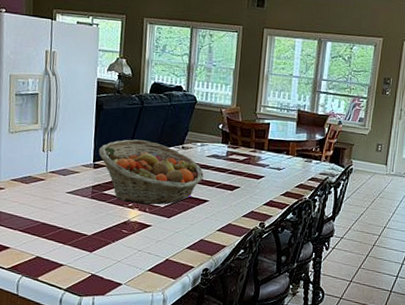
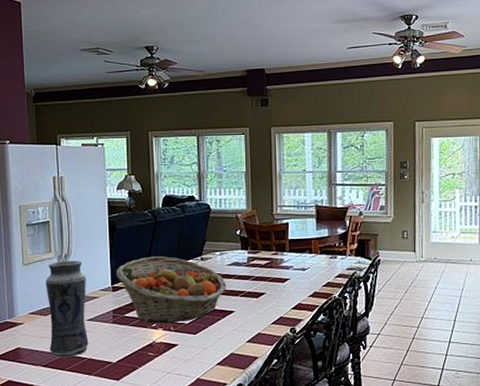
vase: none [28,133,69,226] -> present [46,261,89,358]

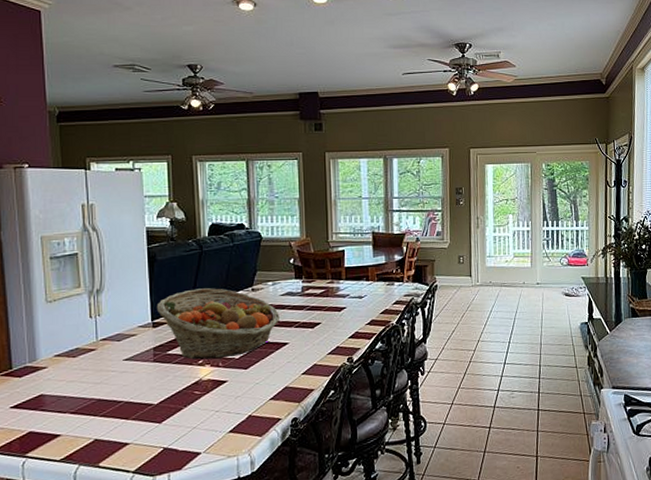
vase: present [46,261,89,358] -> none [74,295,126,403]

